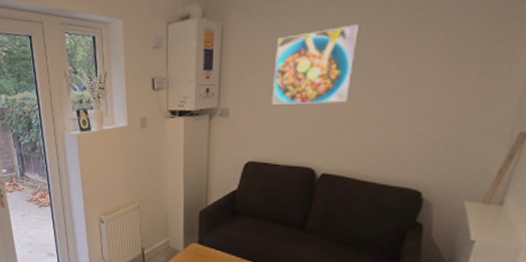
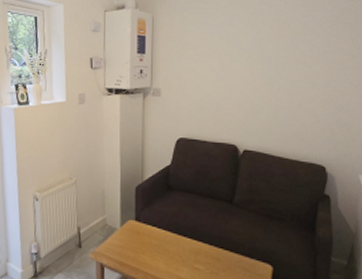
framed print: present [271,24,359,105] -> none [197,24,263,88]

